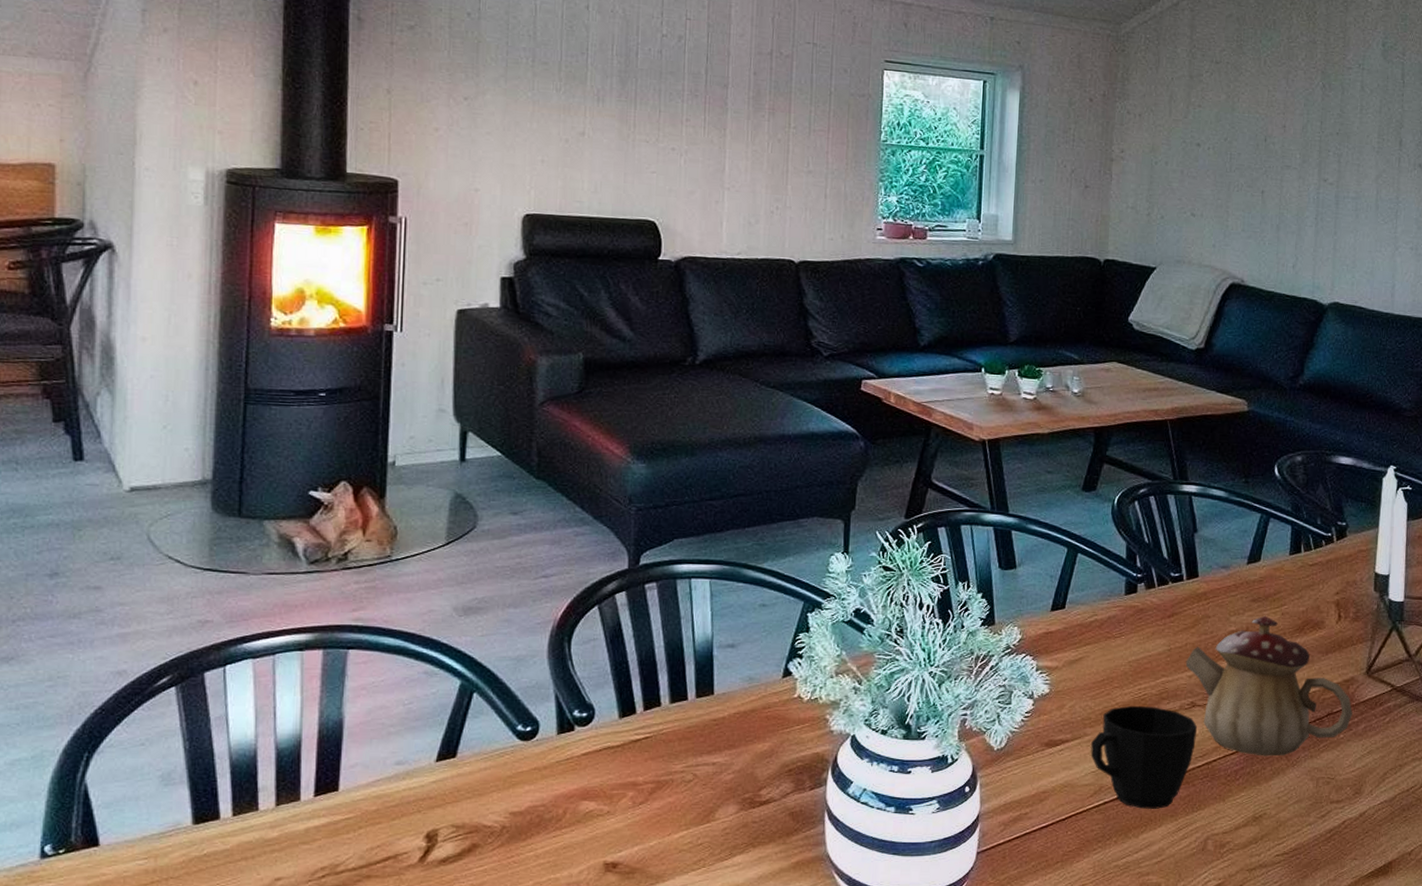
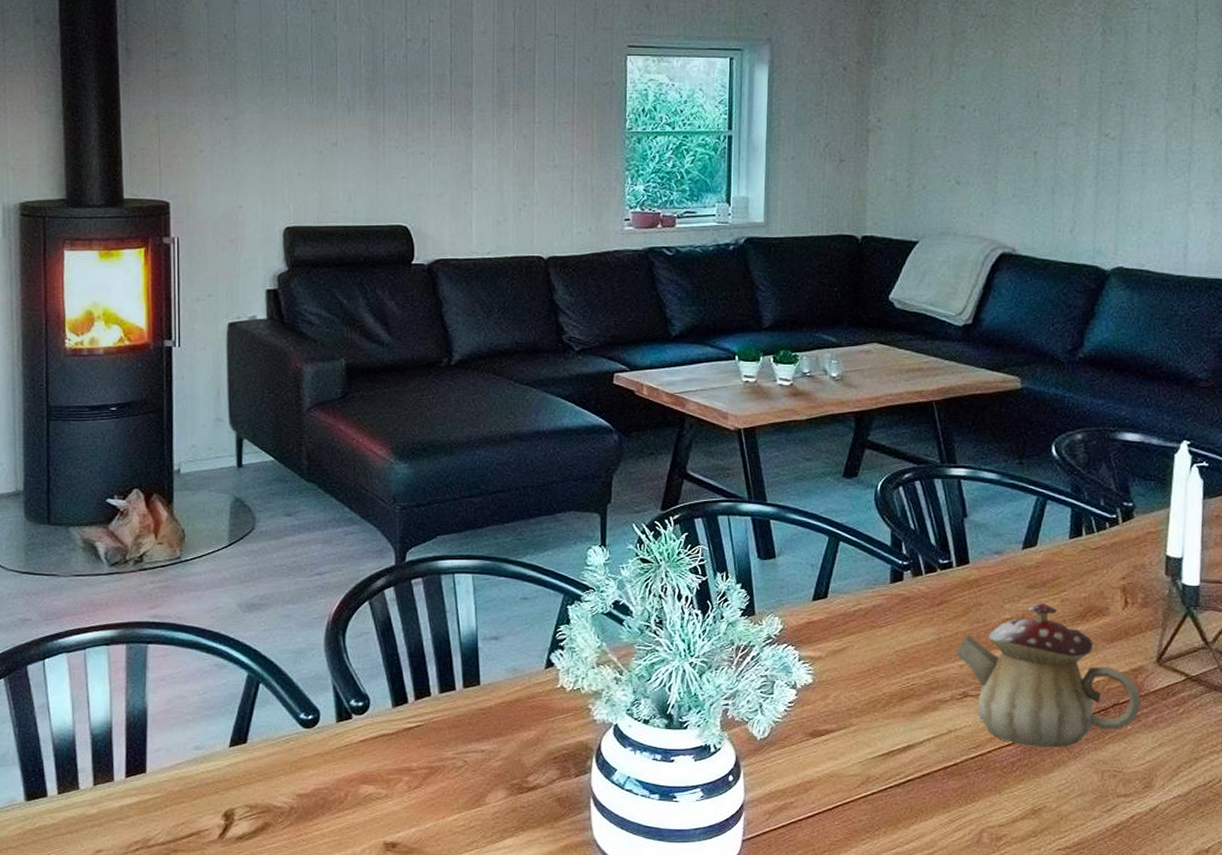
cup: present [1090,705,1198,809] -> none [857,695,971,800]

